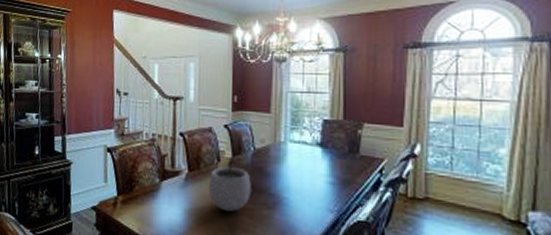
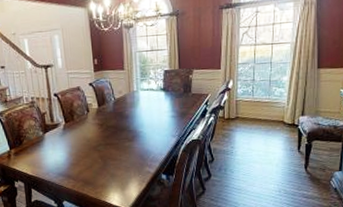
plant pot: present [208,157,251,212] -> none [82,107,115,148]

